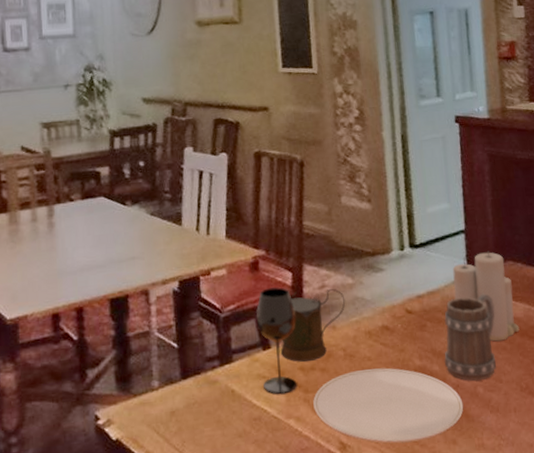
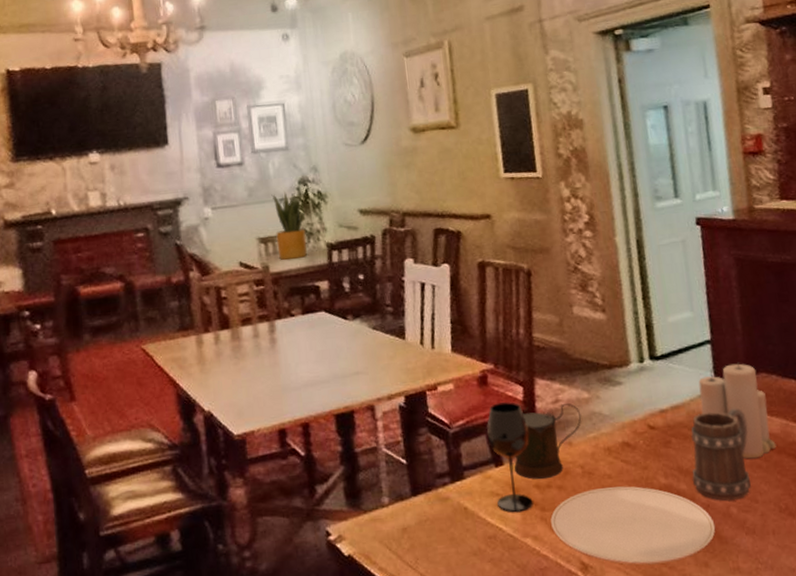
planter: none [56,78,91,146] -> present [271,192,307,261]

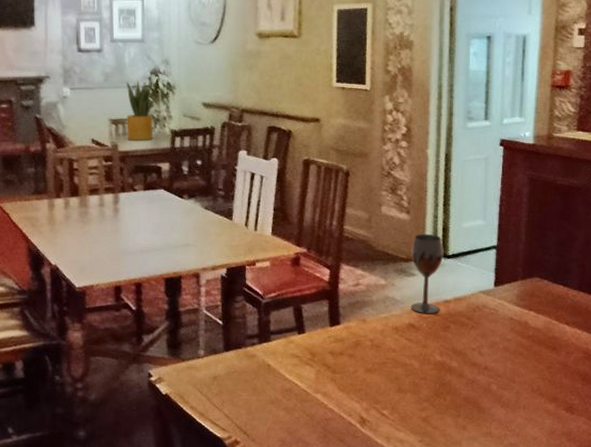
wine glass: present [486,402,533,513] -> none [294,282,330,373]
beer mug: present [514,402,582,479] -> none [314,285,377,347]
plate: present [550,486,716,565] -> none [339,359,477,424]
wine glass: none [613,333,656,429] -> present [410,233,444,314]
beer mug: present [691,408,751,501] -> none [462,304,516,378]
candle: present [698,362,777,459] -> none [480,266,538,347]

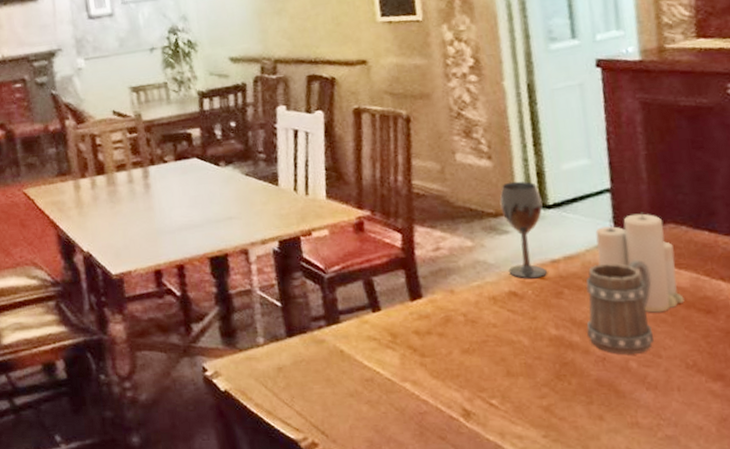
planter: present [125,80,155,142] -> none [142,41,179,109]
beer mug: none [462,304,516,378] -> present [586,260,654,354]
candle: none [480,266,538,347] -> present [595,212,685,313]

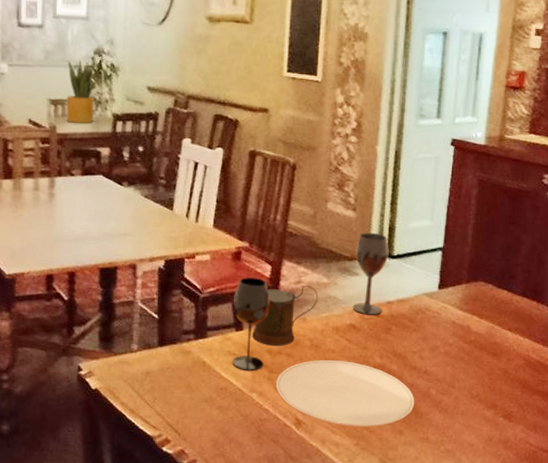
planter: none [142,41,179,109] -> present [66,59,98,125]
wine glass: none [363,249,412,358] -> present [232,277,270,371]
beer mug: none [392,250,465,325] -> present [252,281,318,346]
plate: none [430,335,612,415] -> present [276,360,415,427]
beer mug: present [586,260,654,354] -> none [402,308,459,383]
candle: present [595,212,685,313] -> none [422,269,480,352]

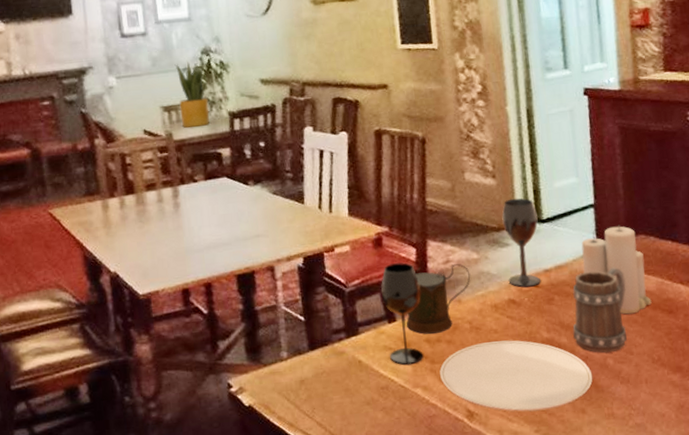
beer mug: none [402,308,459,383] -> present [572,267,627,353]
candle: none [422,269,480,352] -> present [581,224,652,315]

